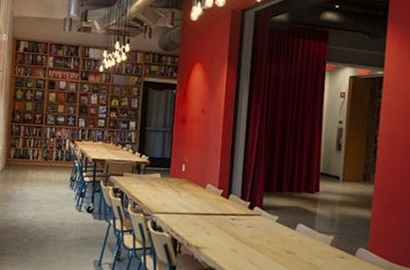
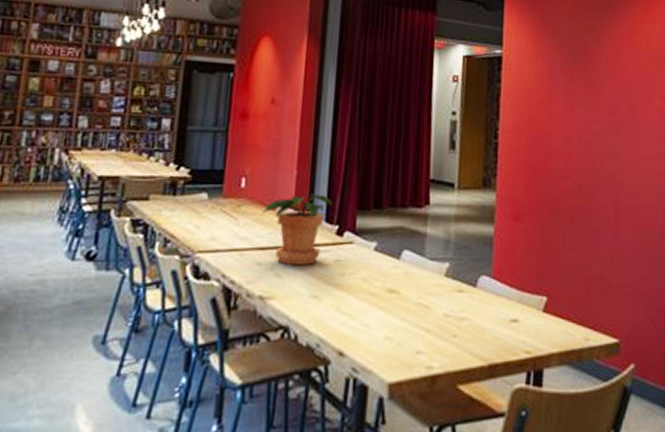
potted plant: none [196,178,245,228] -> present [261,194,332,265]

